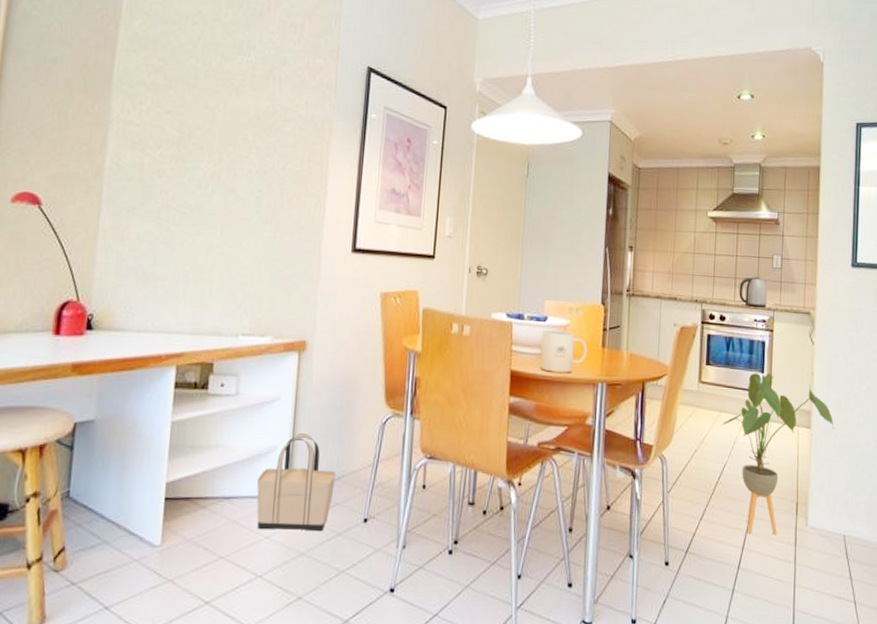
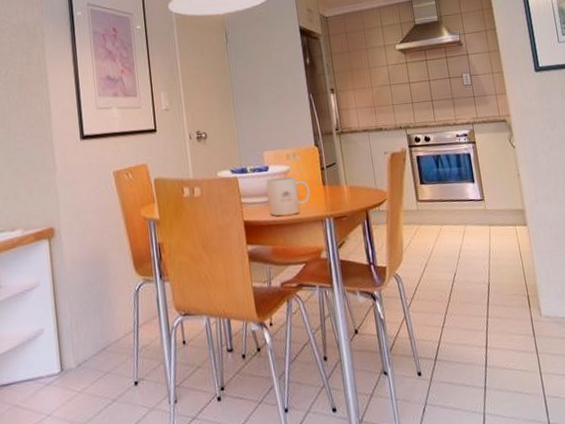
shopping bag: present [256,432,335,531] -> none [31,312,103,408]
house plant: present [721,372,835,535] -> none [444,181,549,333]
kettle: present [739,276,767,308] -> none [436,95,465,125]

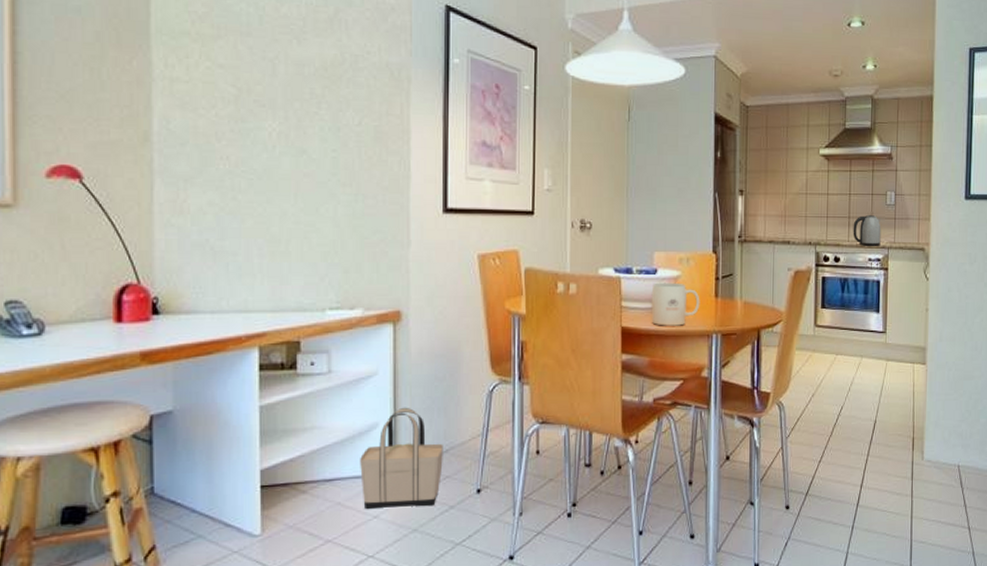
shopping bag: none [31,312,103,408] -> present [360,407,443,509]
kettle: none [436,95,465,125] -> present [853,214,881,246]

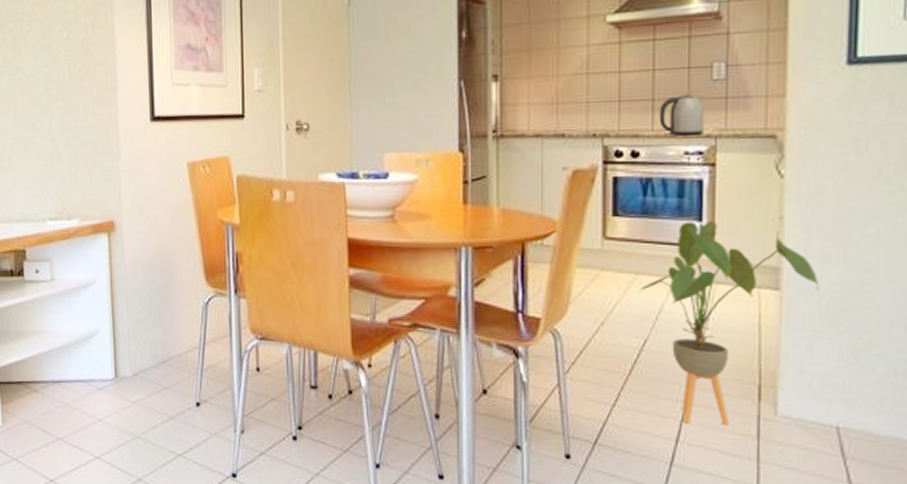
shopping bag: present [360,407,443,509] -> none [83,316,162,414]
mug: present [651,282,700,326] -> none [382,187,444,238]
house plant: none [837,312,949,472] -> present [638,220,820,425]

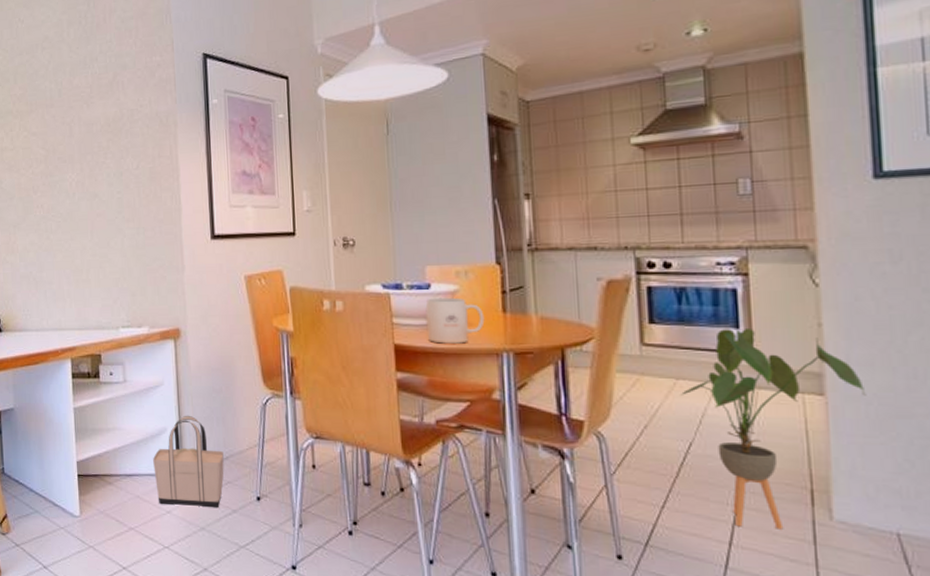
shopping bag: none [83,316,162,414] -> present [153,415,224,507]
mug: none [382,187,444,238] -> present [425,297,485,344]
kettle: present [659,94,704,136] -> none [688,208,734,248]

